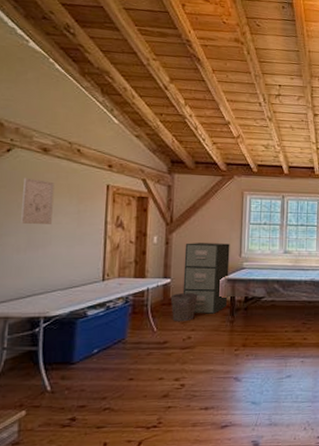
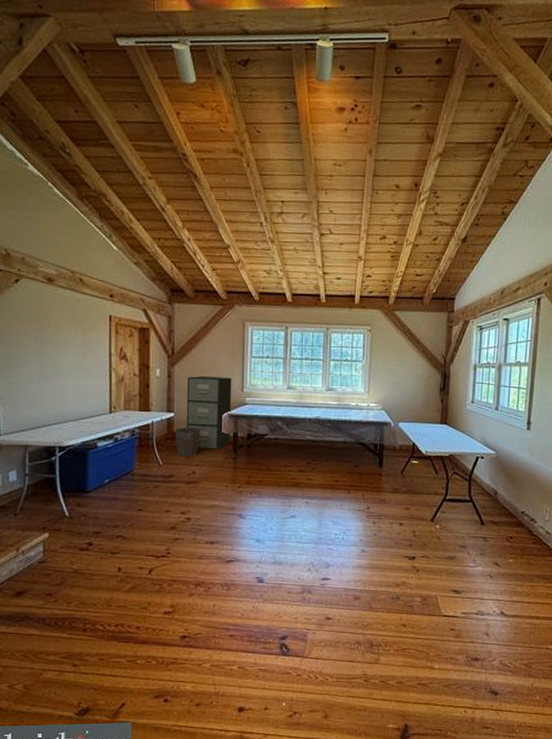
wall art: present [21,177,54,224] -> none [33,308,60,356]

